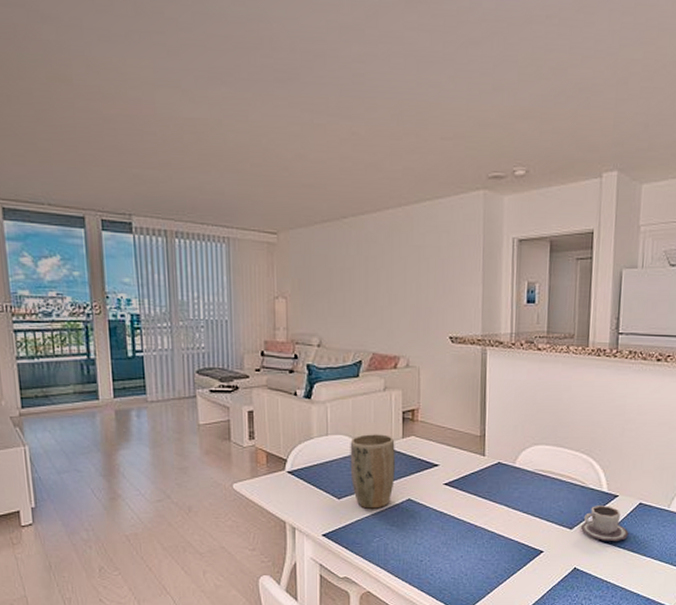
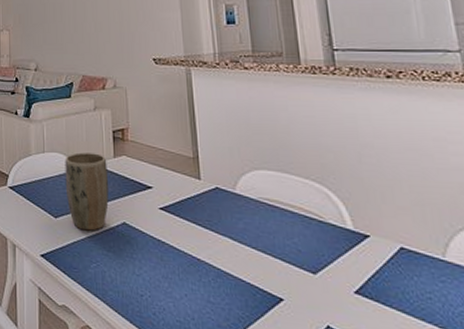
cup: present [581,506,629,541] -> none [327,246,395,296]

